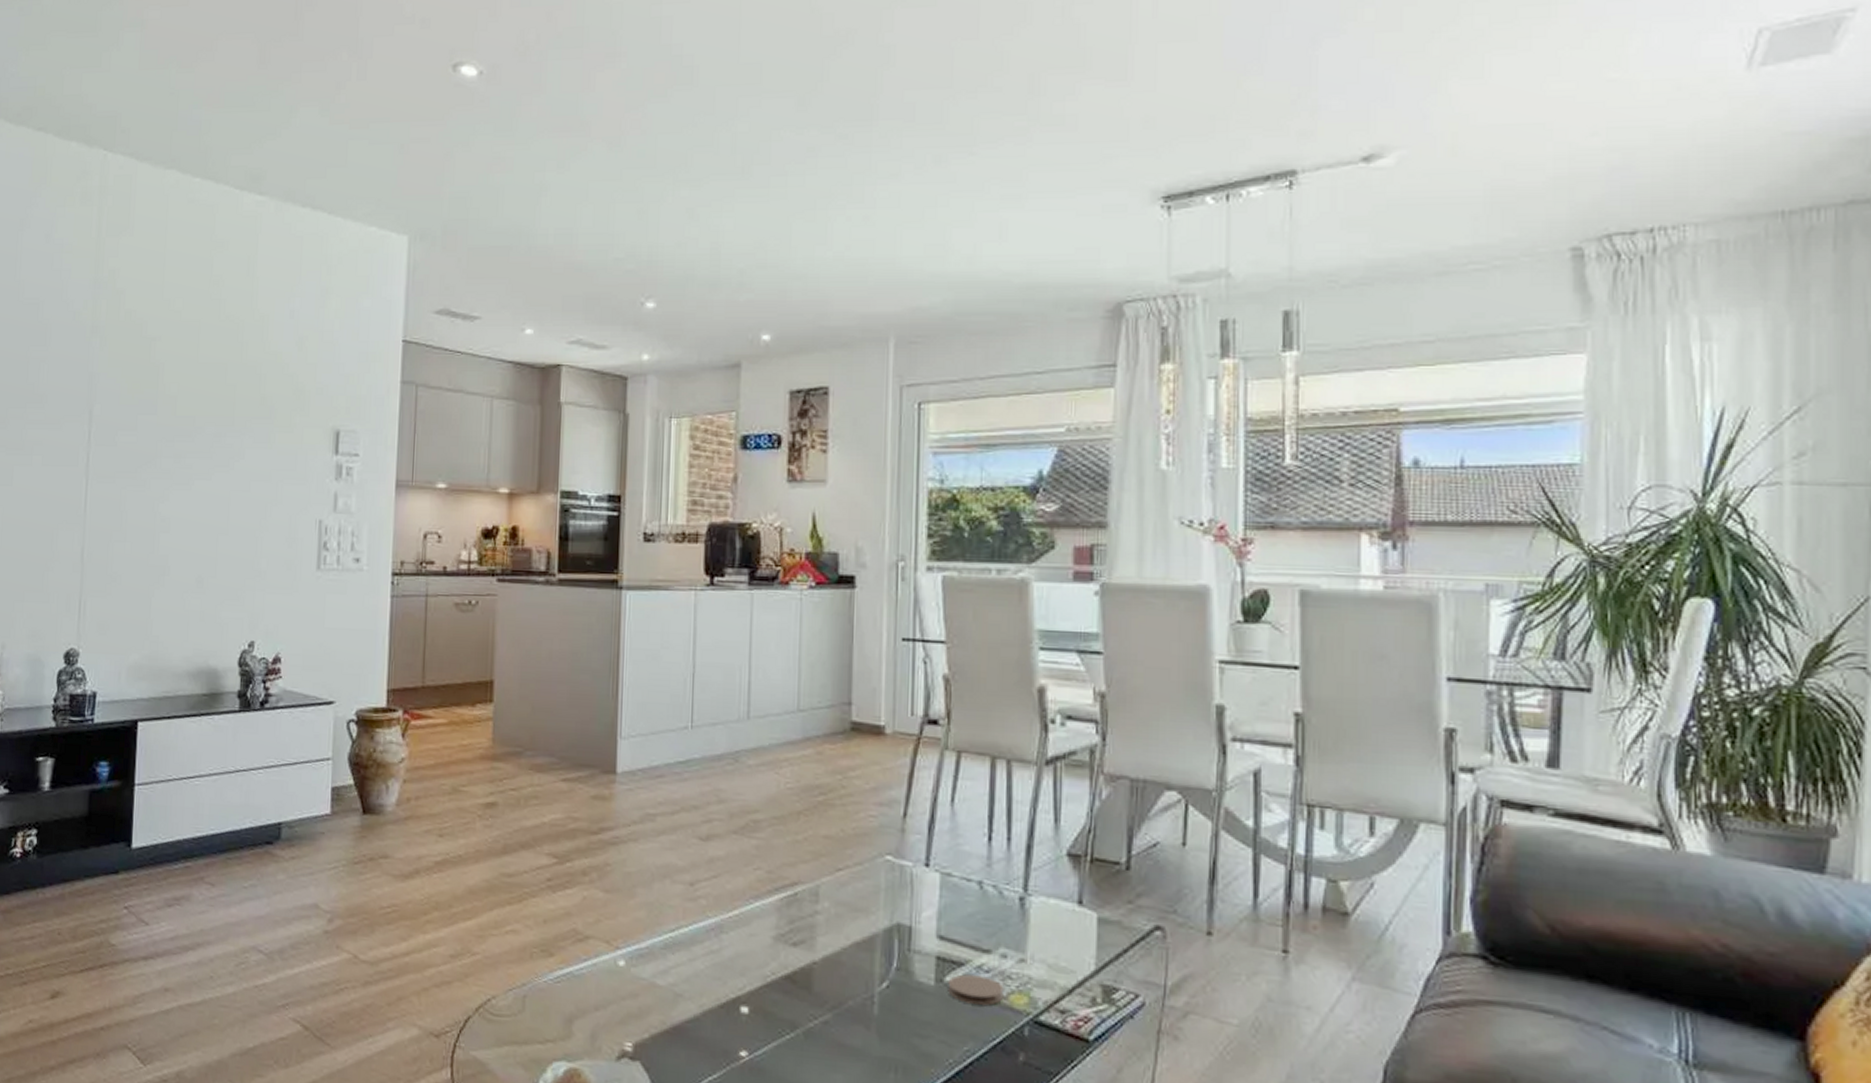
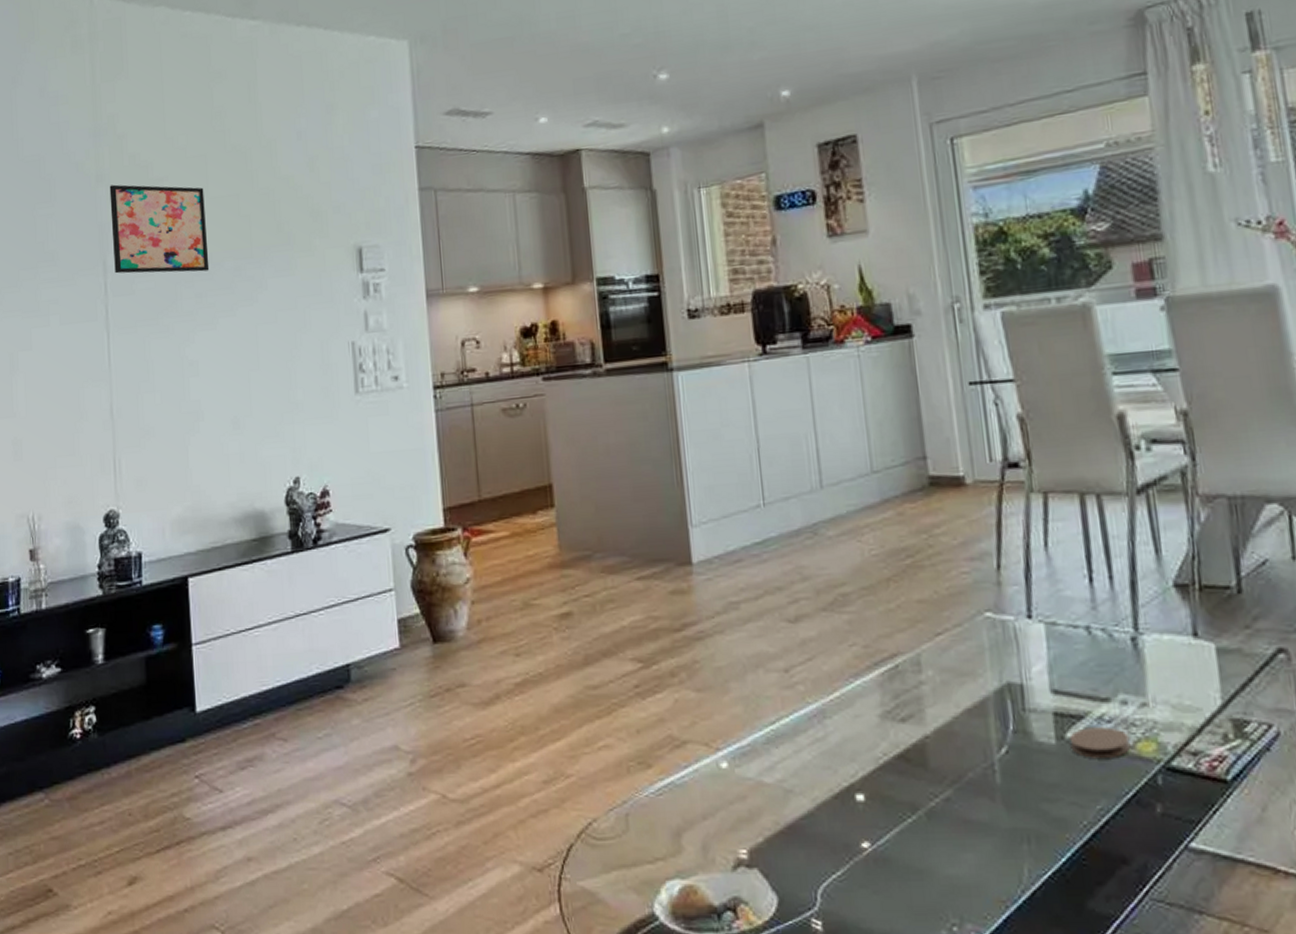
wall art: none [100,337,194,433] -> present [109,184,210,274]

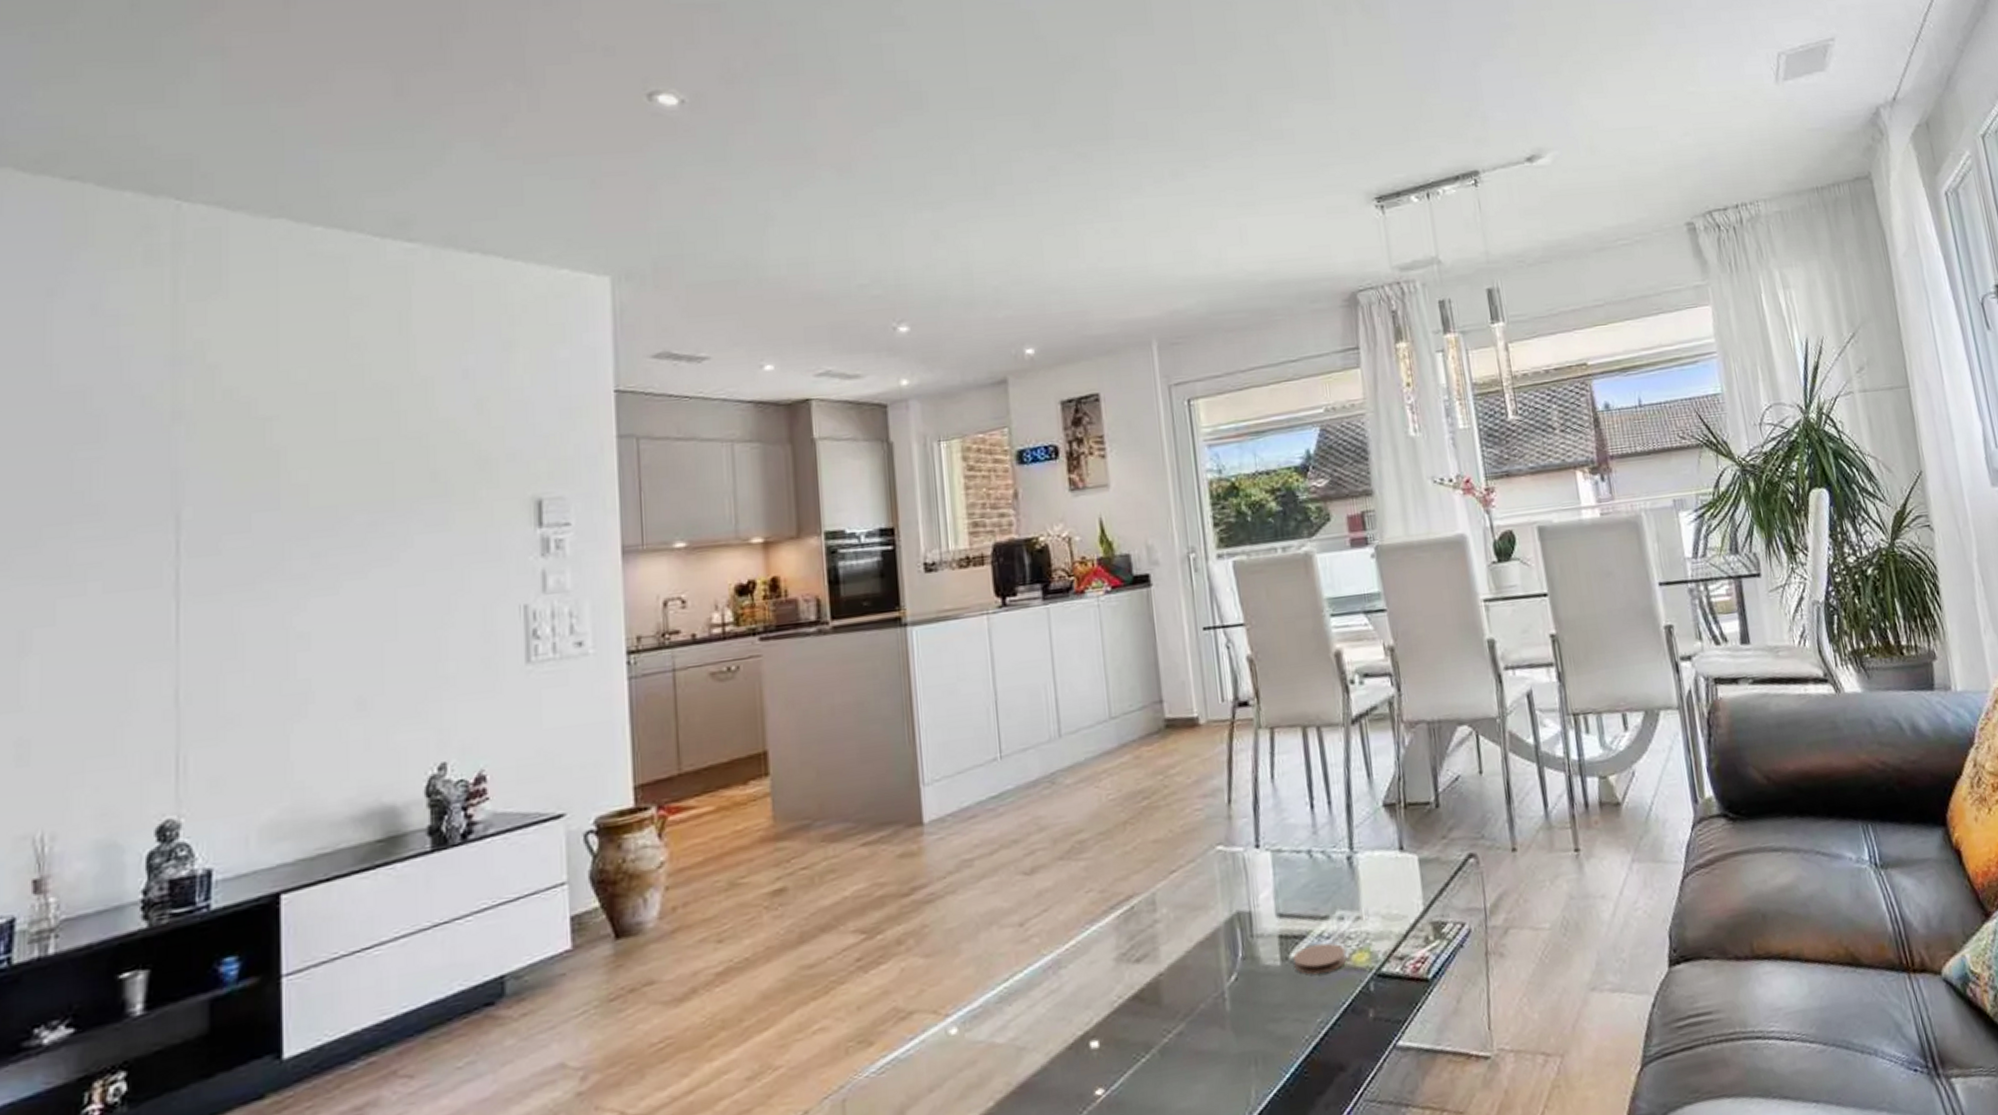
wall art: present [109,184,210,274] -> none [191,423,333,530]

